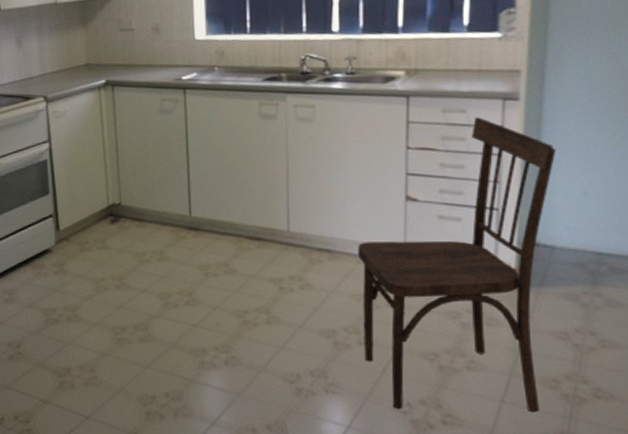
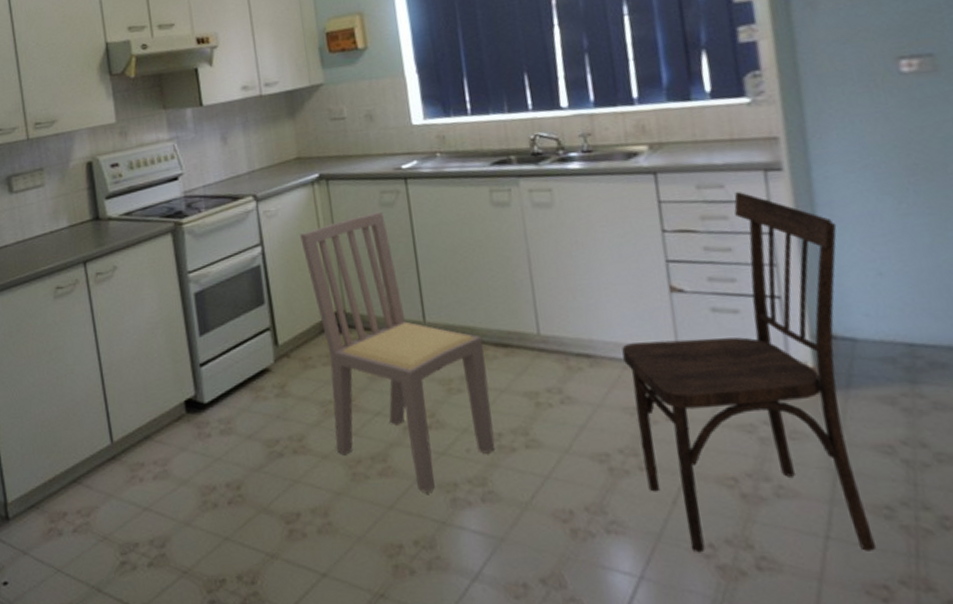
dining chair: none [85,117,241,357] -> present [300,211,496,494]

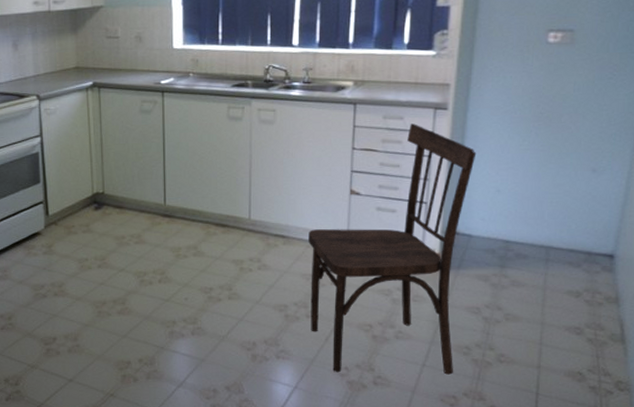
dining chair: present [300,211,496,494] -> none [73,116,208,328]

